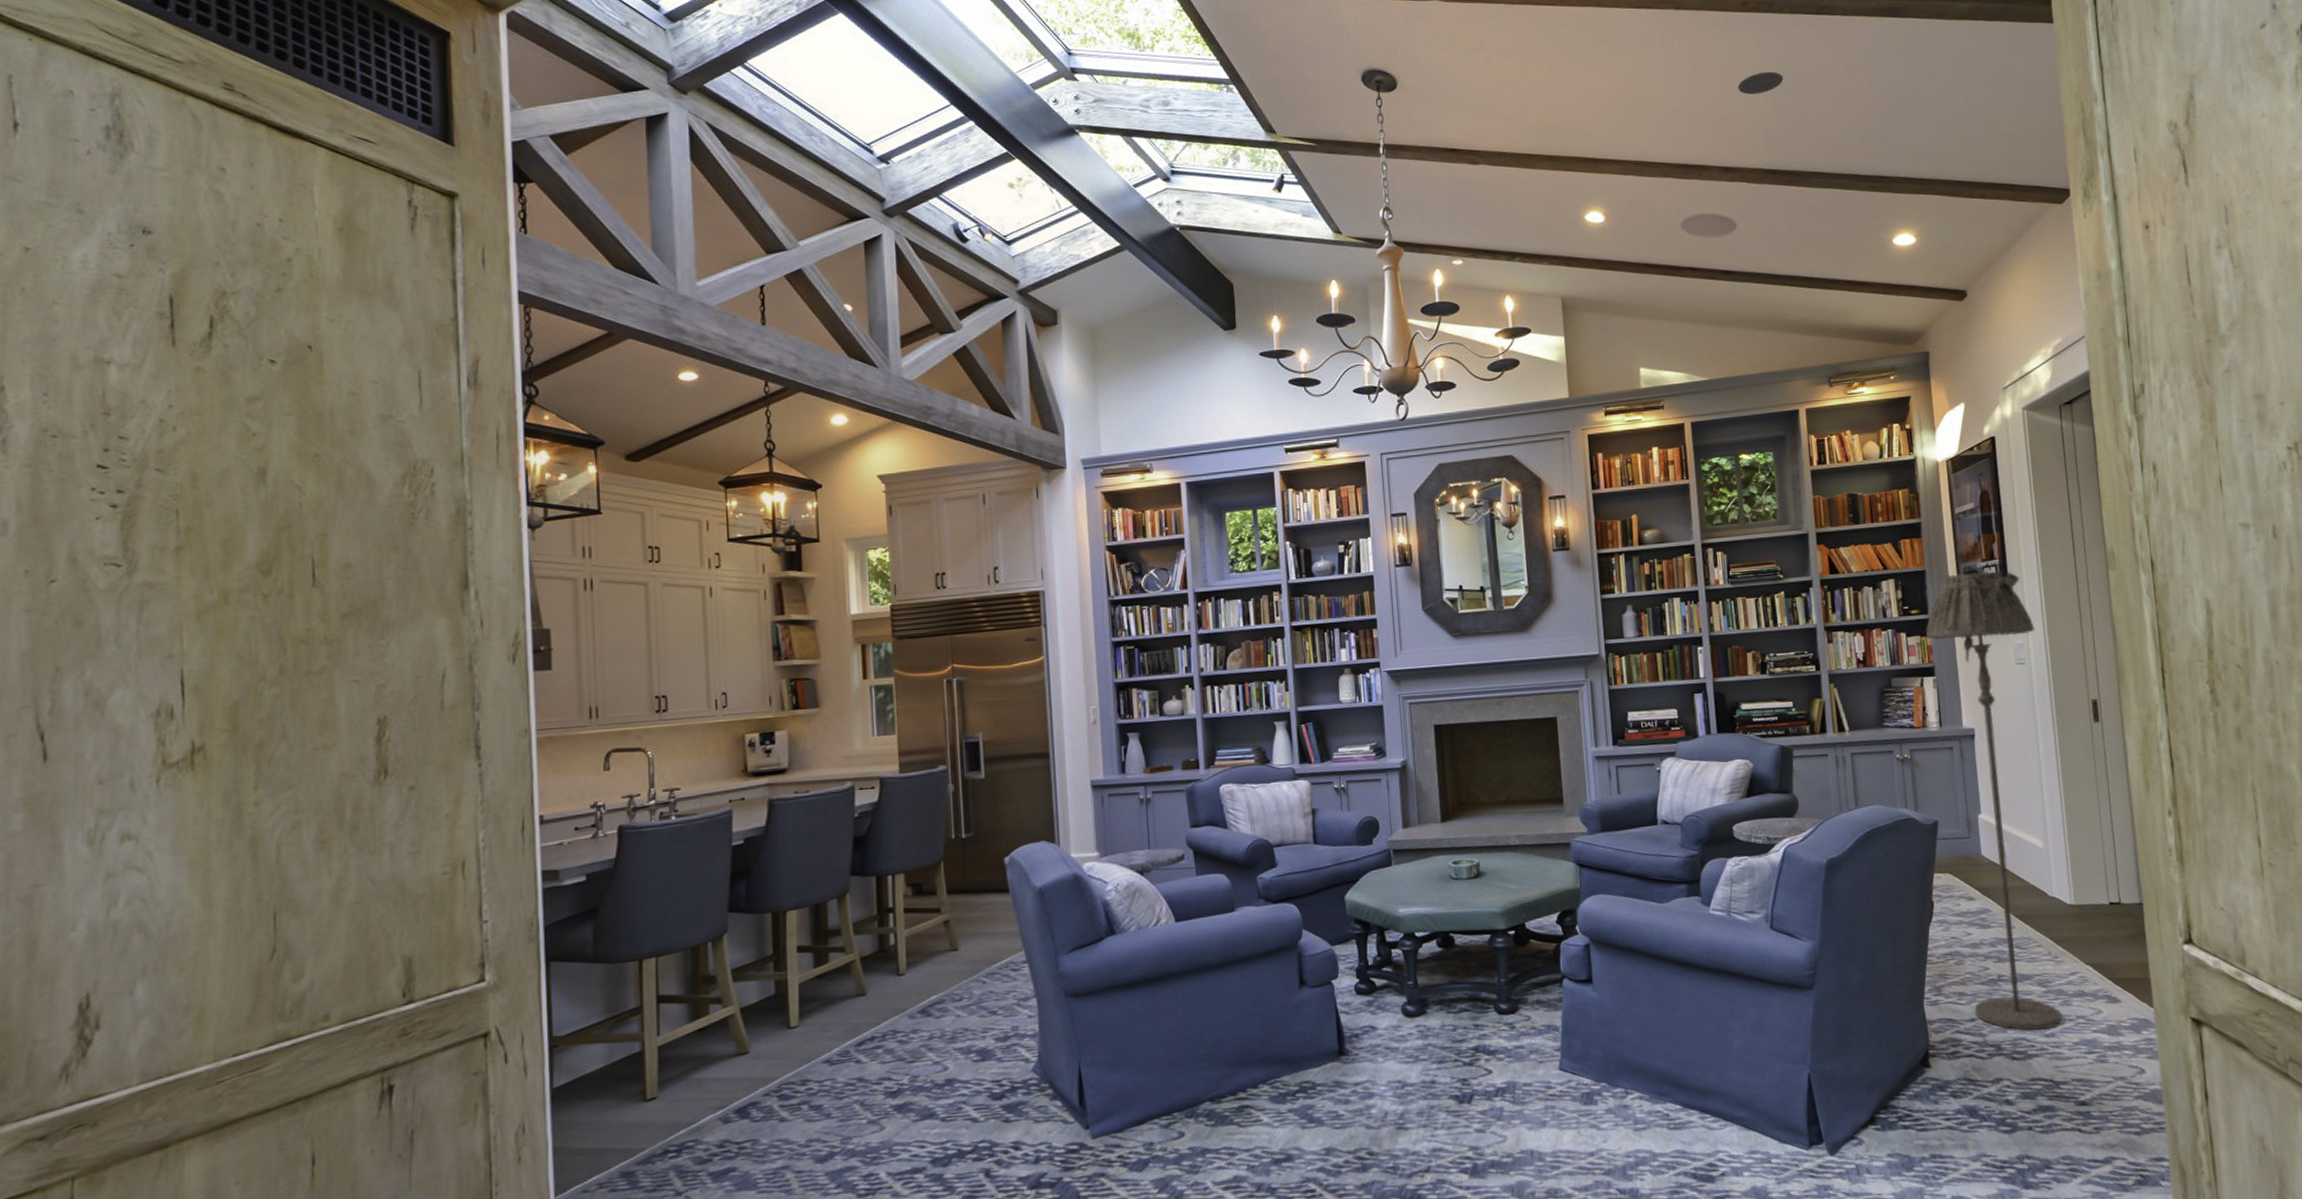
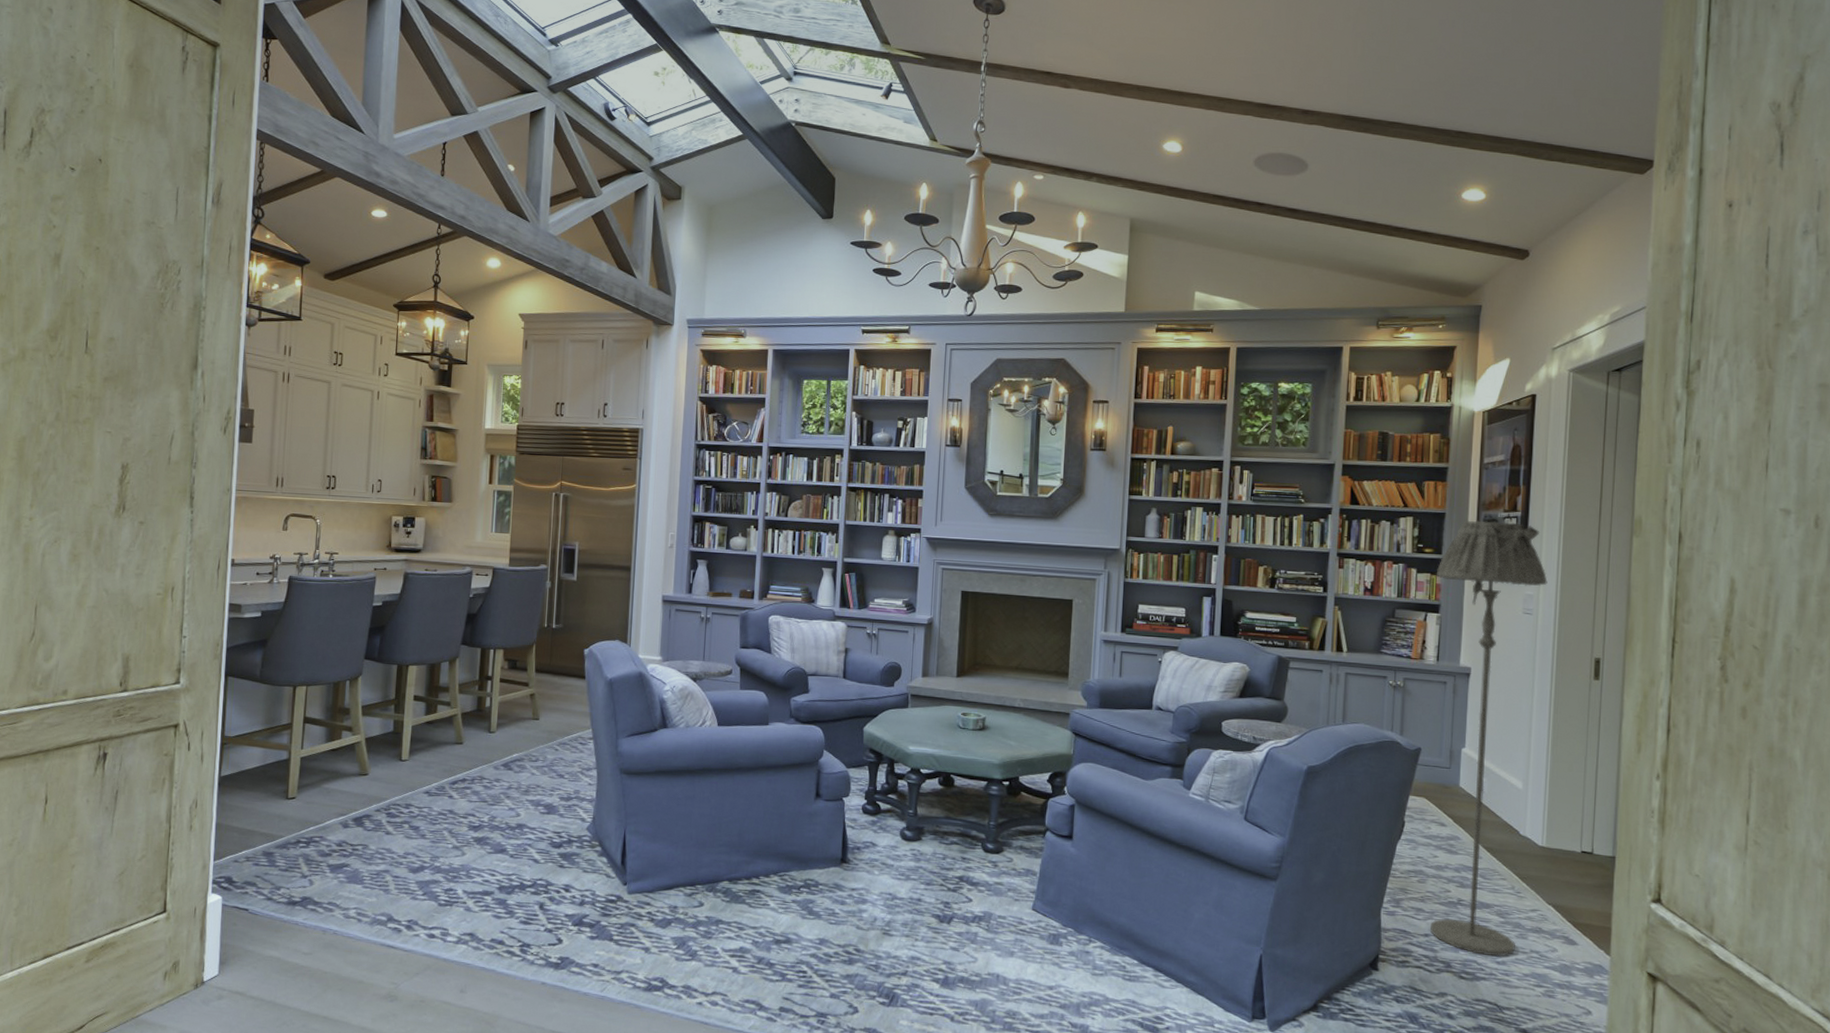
recessed light: present [1737,71,1784,95] -> none [1329,21,1376,43]

